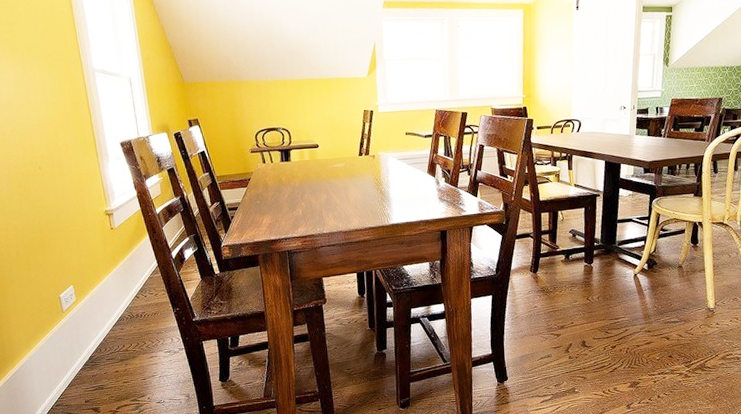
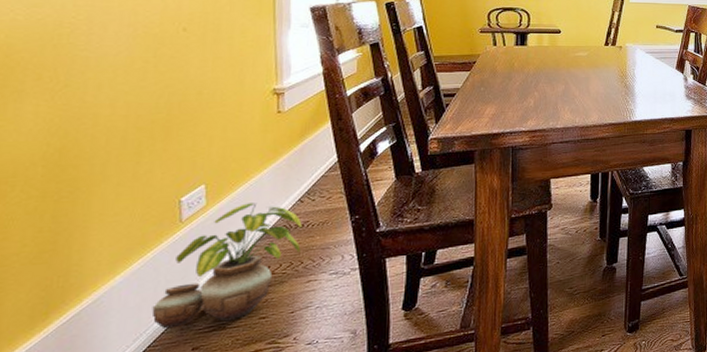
potted plant: none [56,298,143,387] -> present [151,203,302,329]

